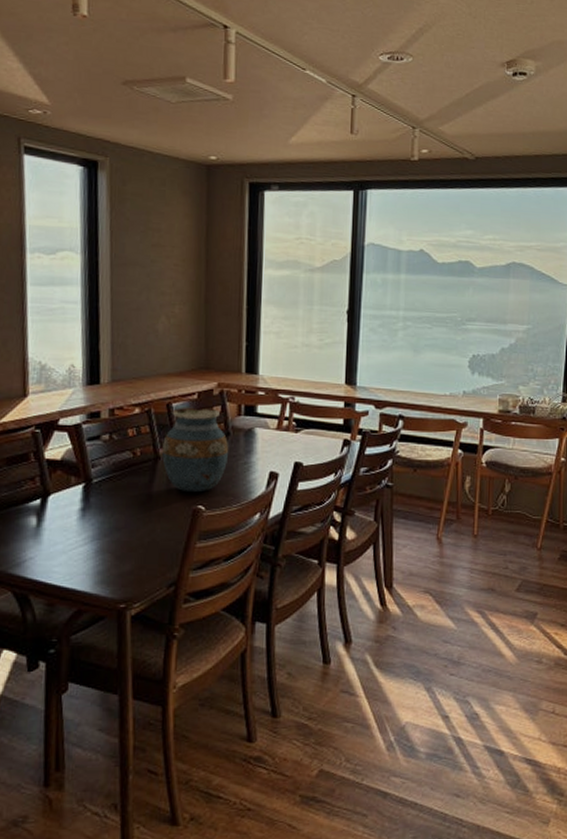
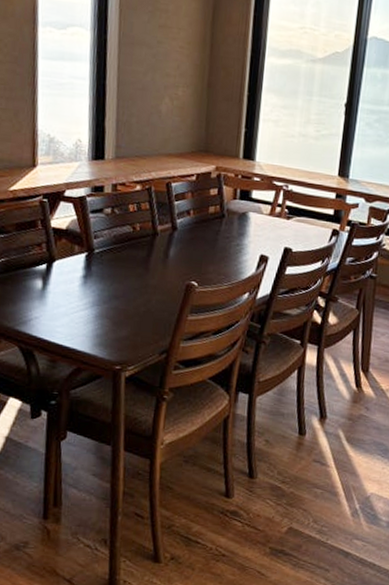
vase: present [162,407,229,493] -> none [160,187,224,269]

